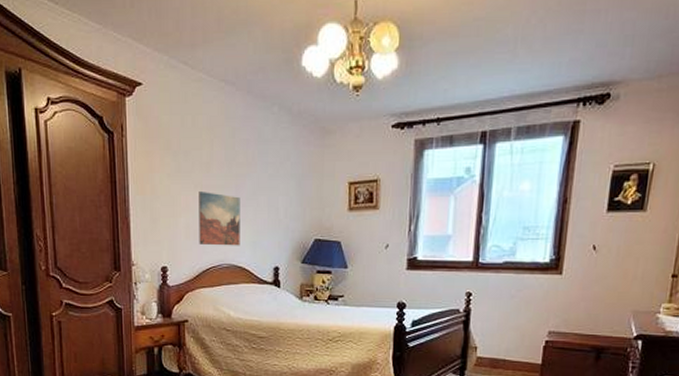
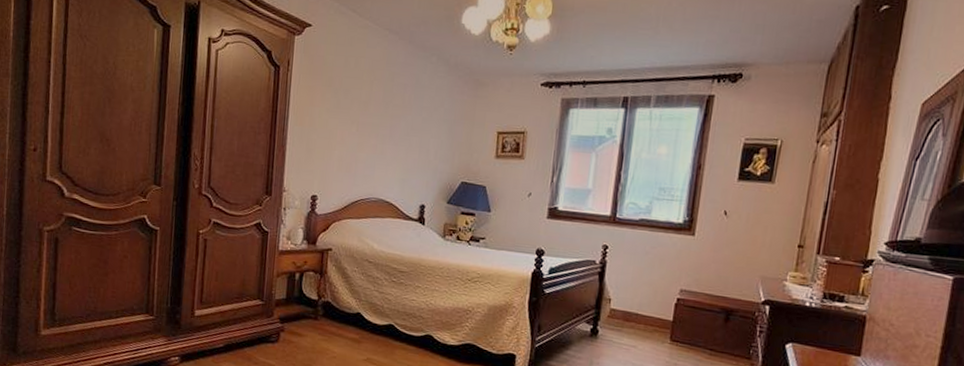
wall art: present [199,192,240,246] -> none [350,128,394,182]

